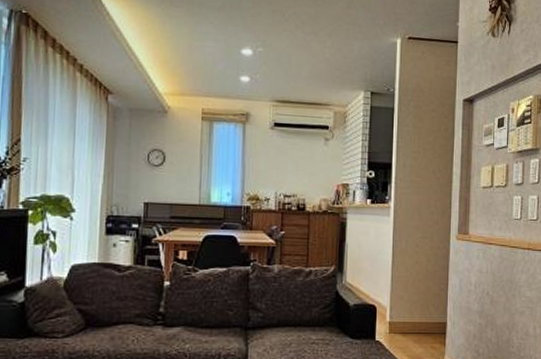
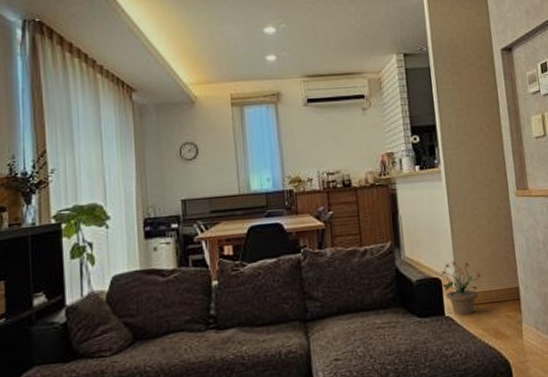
potted plant: none [375,291,414,342] -> present [440,261,482,316]

